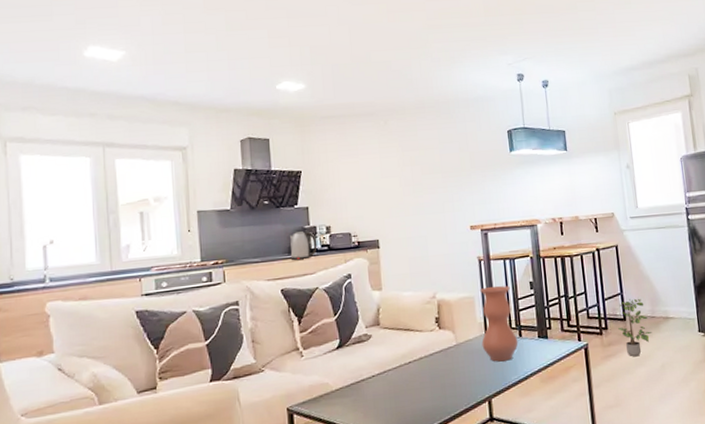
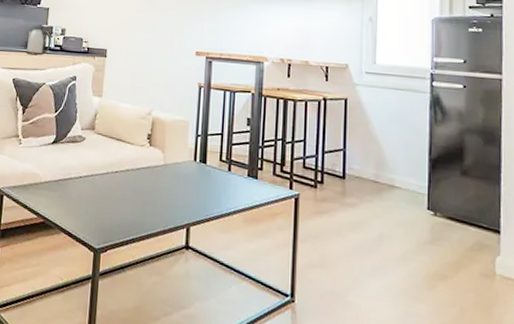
vase: present [479,286,518,362] -> none [189,114,226,193]
potted plant: present [618,298,653,357] -> none [335,157,373,220]

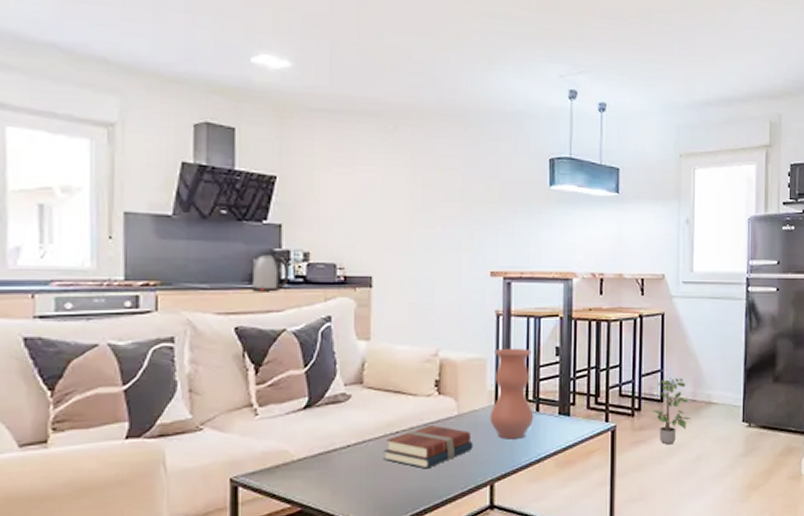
books: none [105,170,175,205] -> present [383,425,473,469]
vase: none [189,114,226,193] -> present [489,348,534,440]
potted plant: none [335,157,373,220] -> present [653,377,691,445]

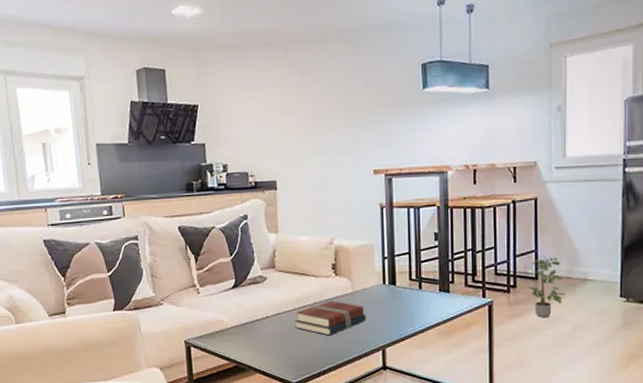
kettle: present [251,253,290,292] -> none [186,168,214,199]
vase: present [489,348,534,440] -> none [379,235,418,313]

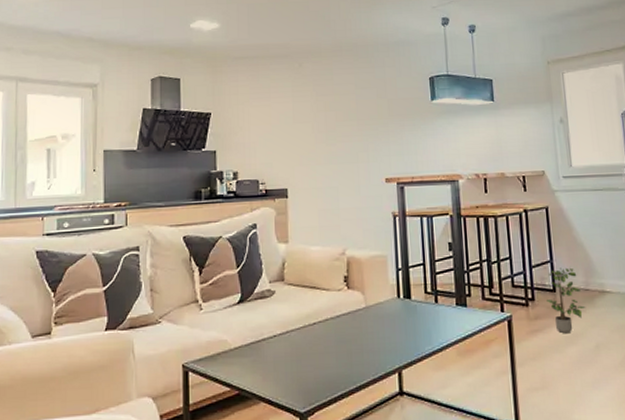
books: present [294,301,367,336] -> none [304,317,381,357]

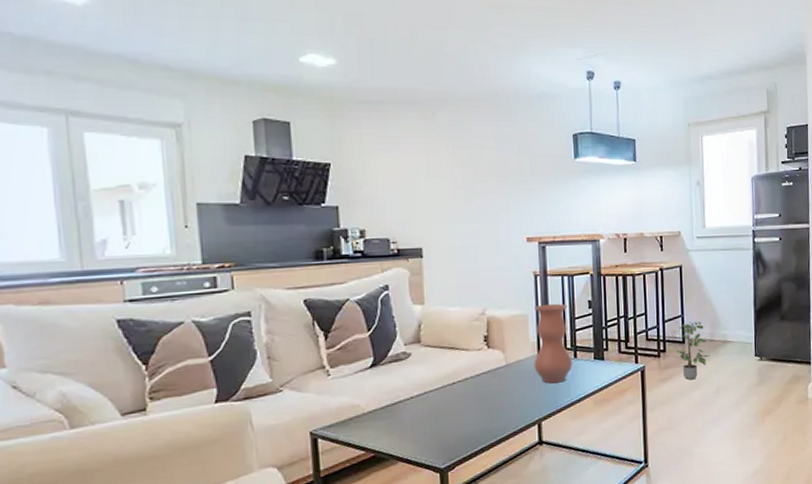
vase: none [392,245,434,329] -> present [533,303,573,384]

